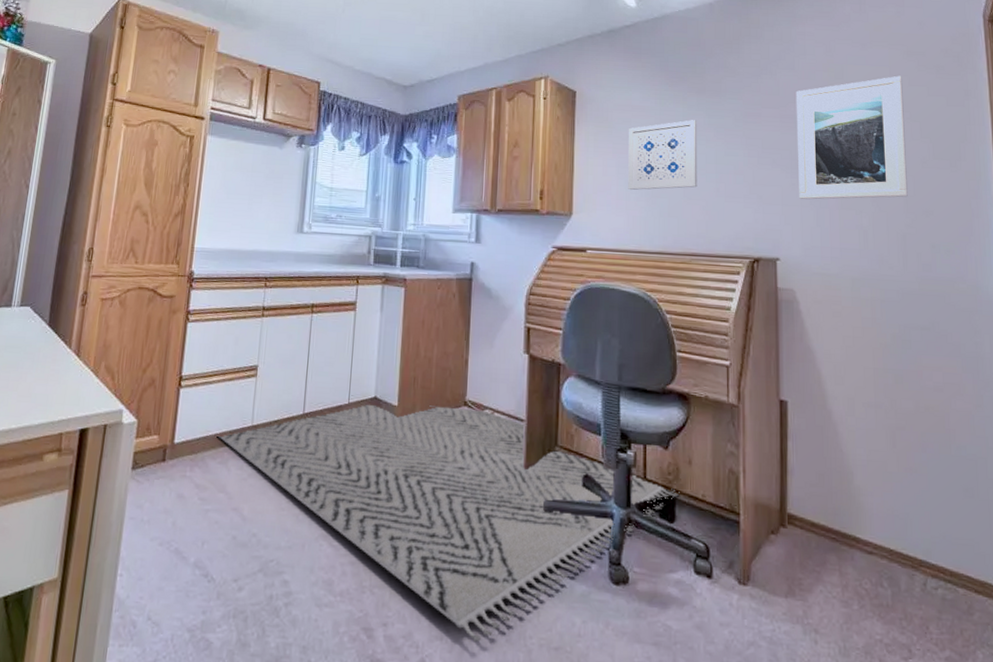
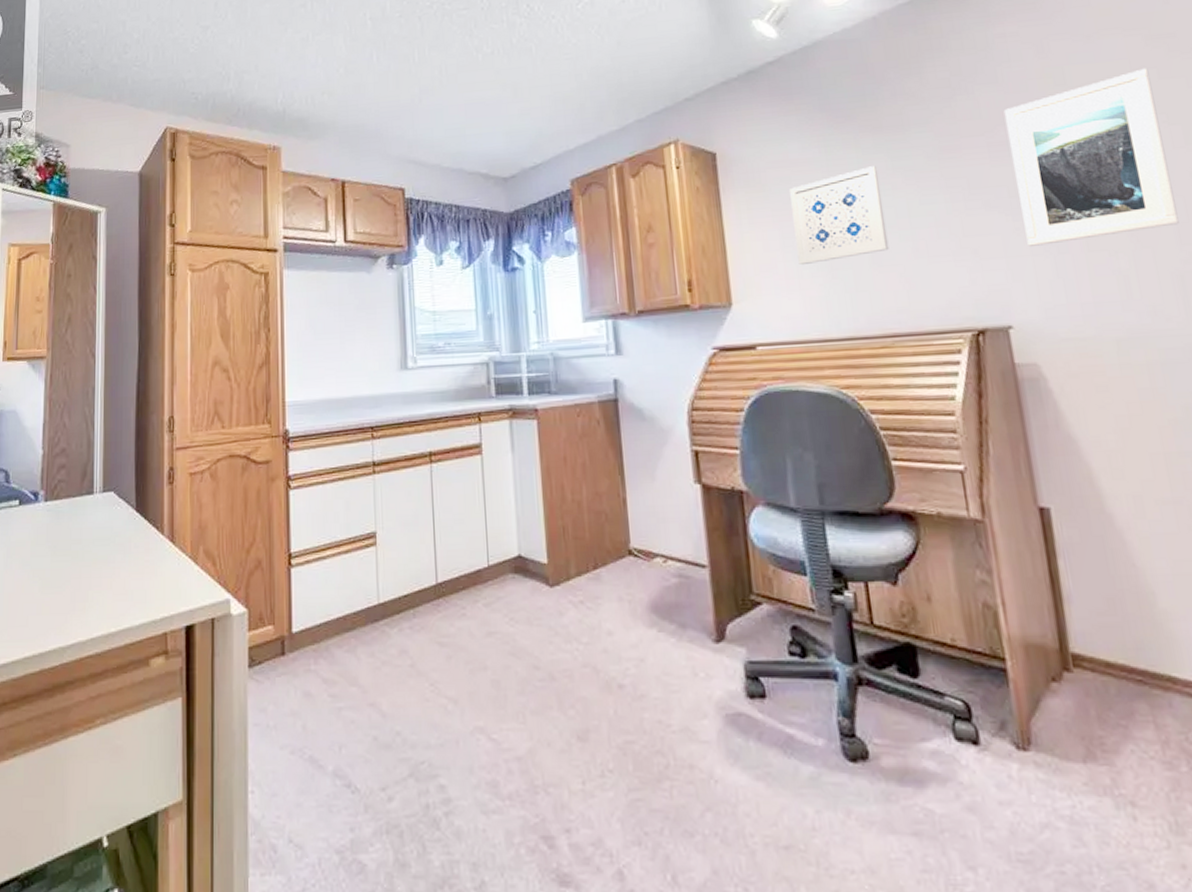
rug: present [219,404,680,643] -> none [342,558,921,846]

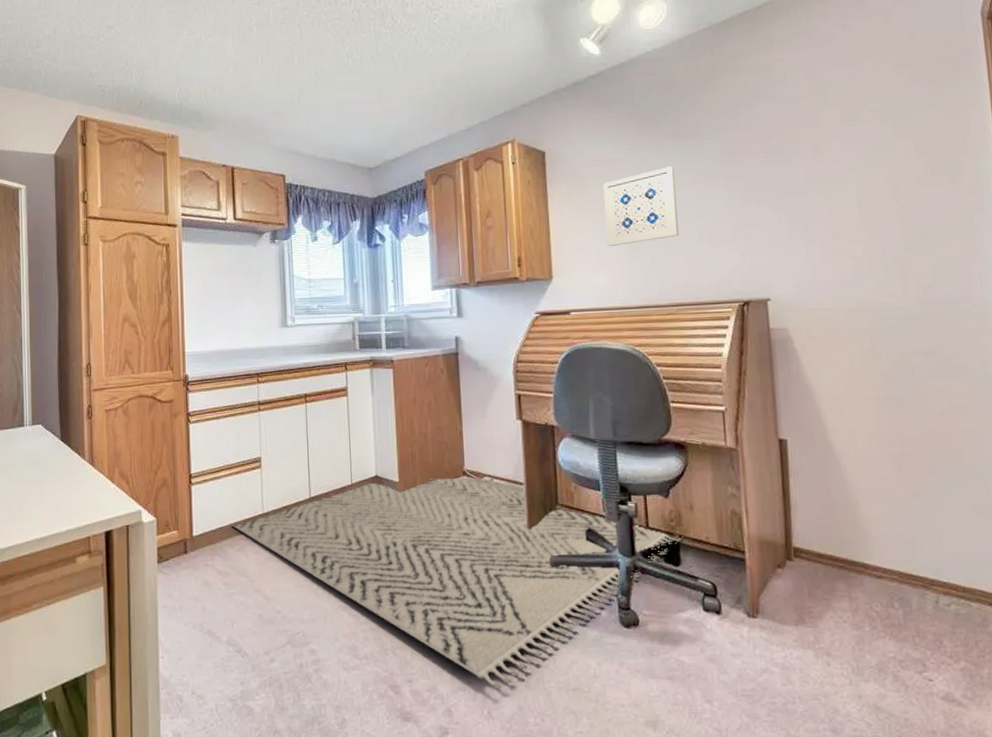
rug: none [342,558,921,846] -> present [234,478,683,690]
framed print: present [1003,68,1179,246] -> none [777,91,904,235]

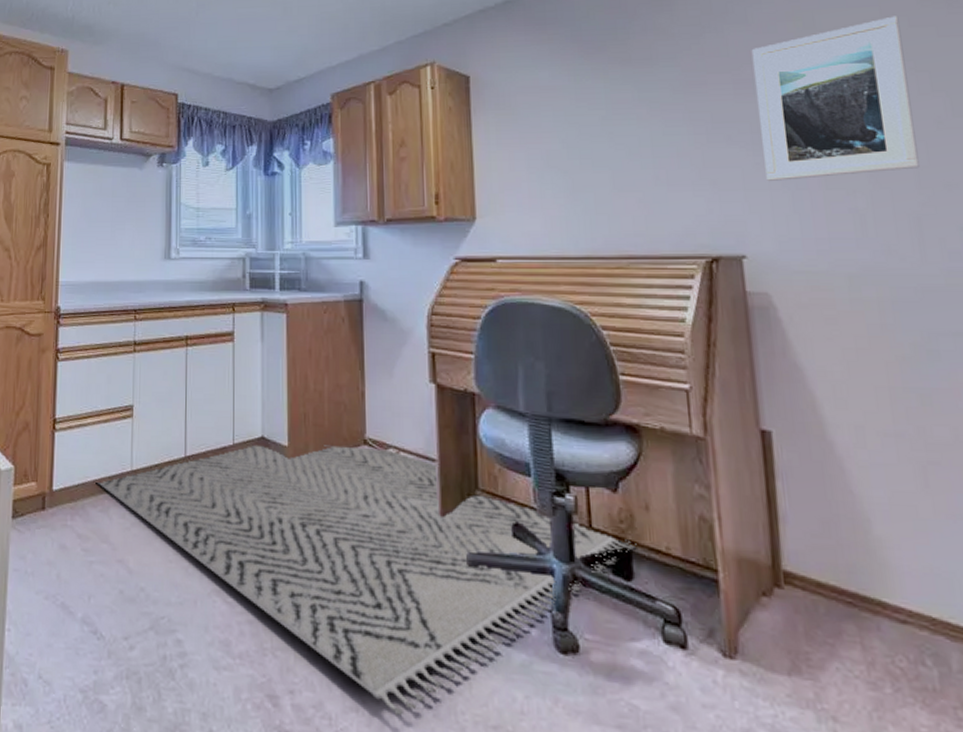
wall art: present [603,166,679,247] -> none [538,96,630,186]
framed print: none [777,91,904,235] -> present [751,16,920,181]

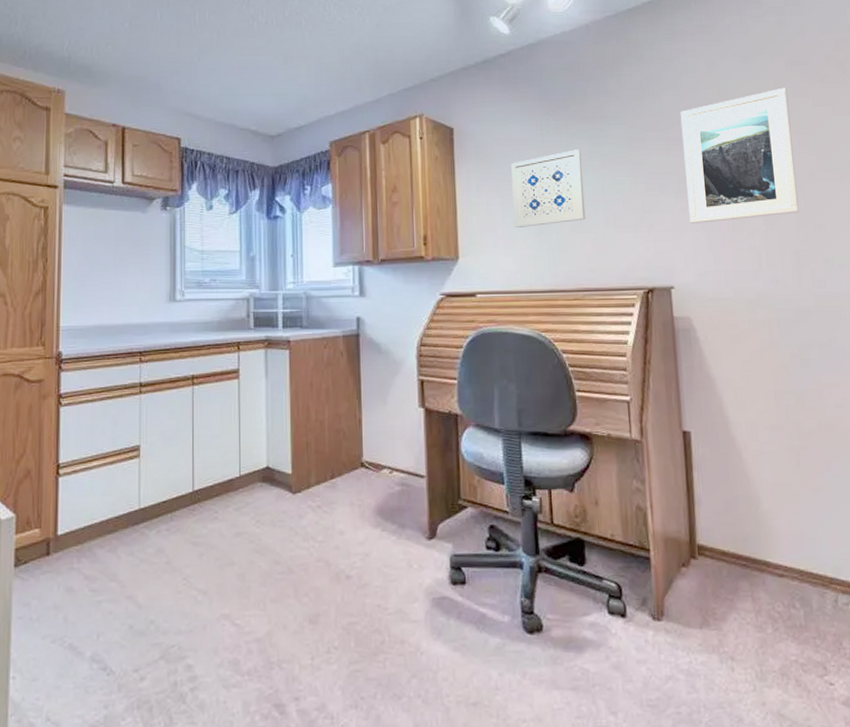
rug: present [98,444,637,717] -> none [105,470,588,707]
wall art: none [538,96,630,186] -> present [511,149,586,229]

